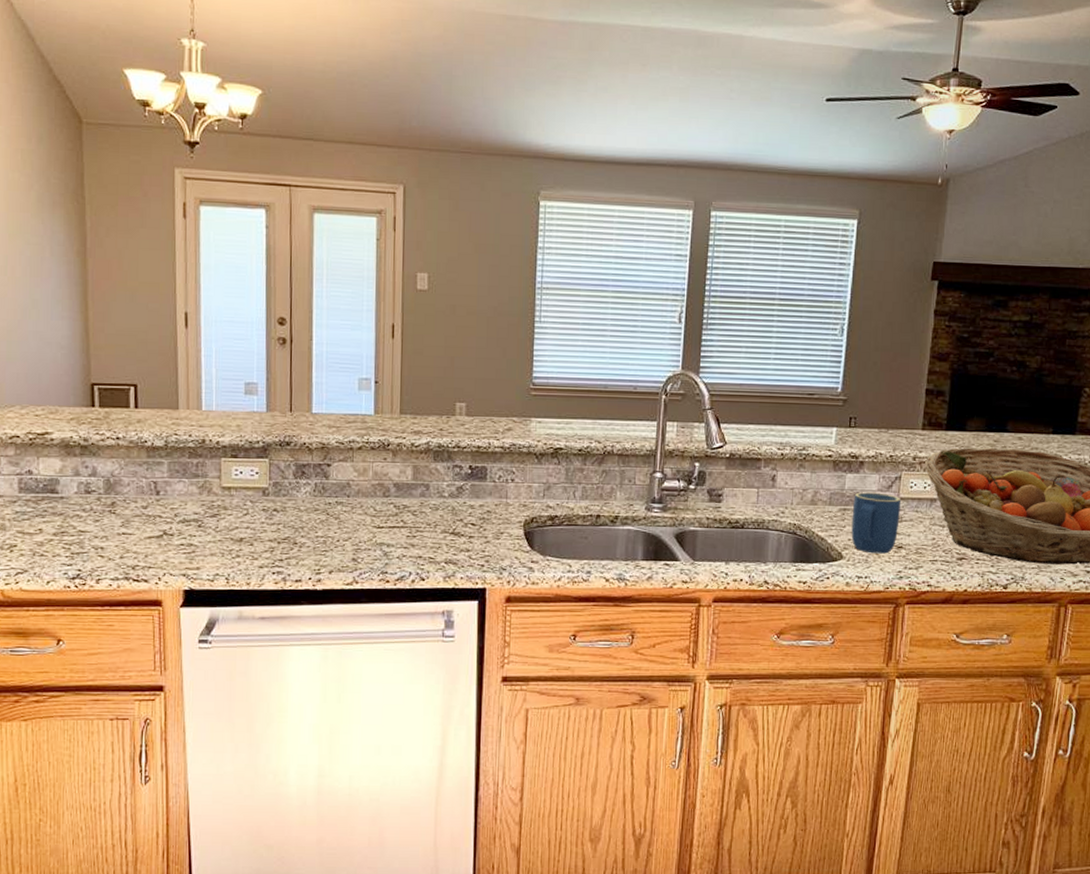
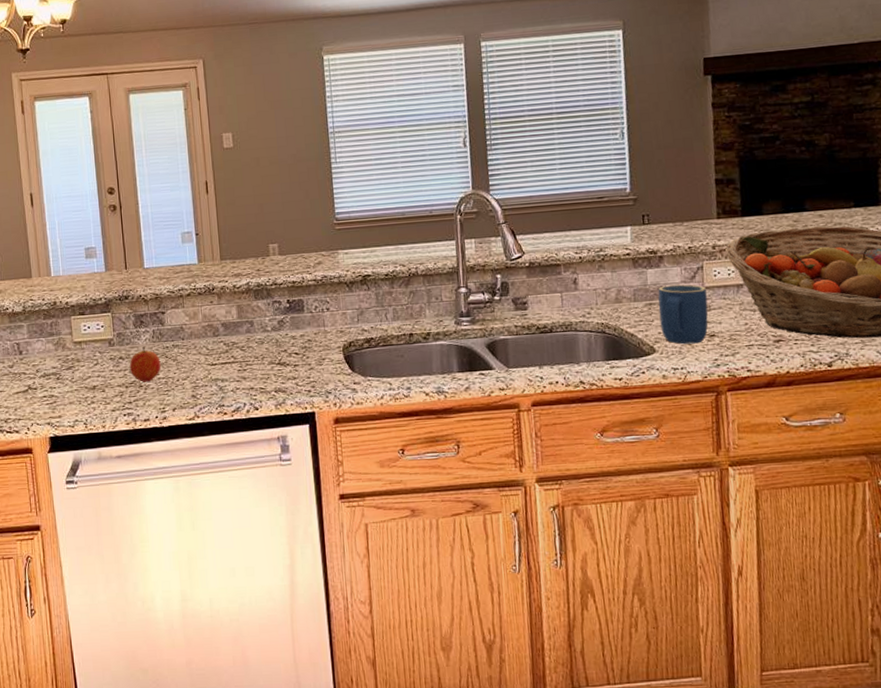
fruit: none [284,500,321,539] -> present [129,347,161,382]

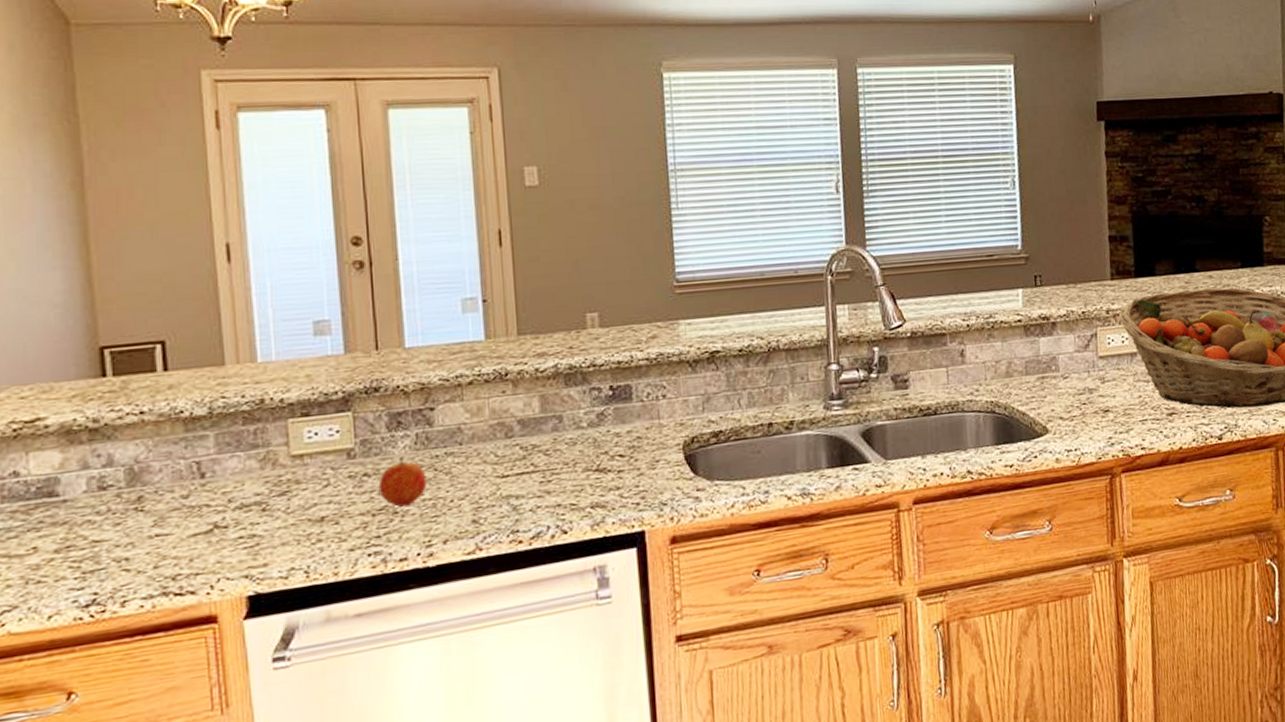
mug: present [658,284,708,345] -> none [1050,353,1103,422]

